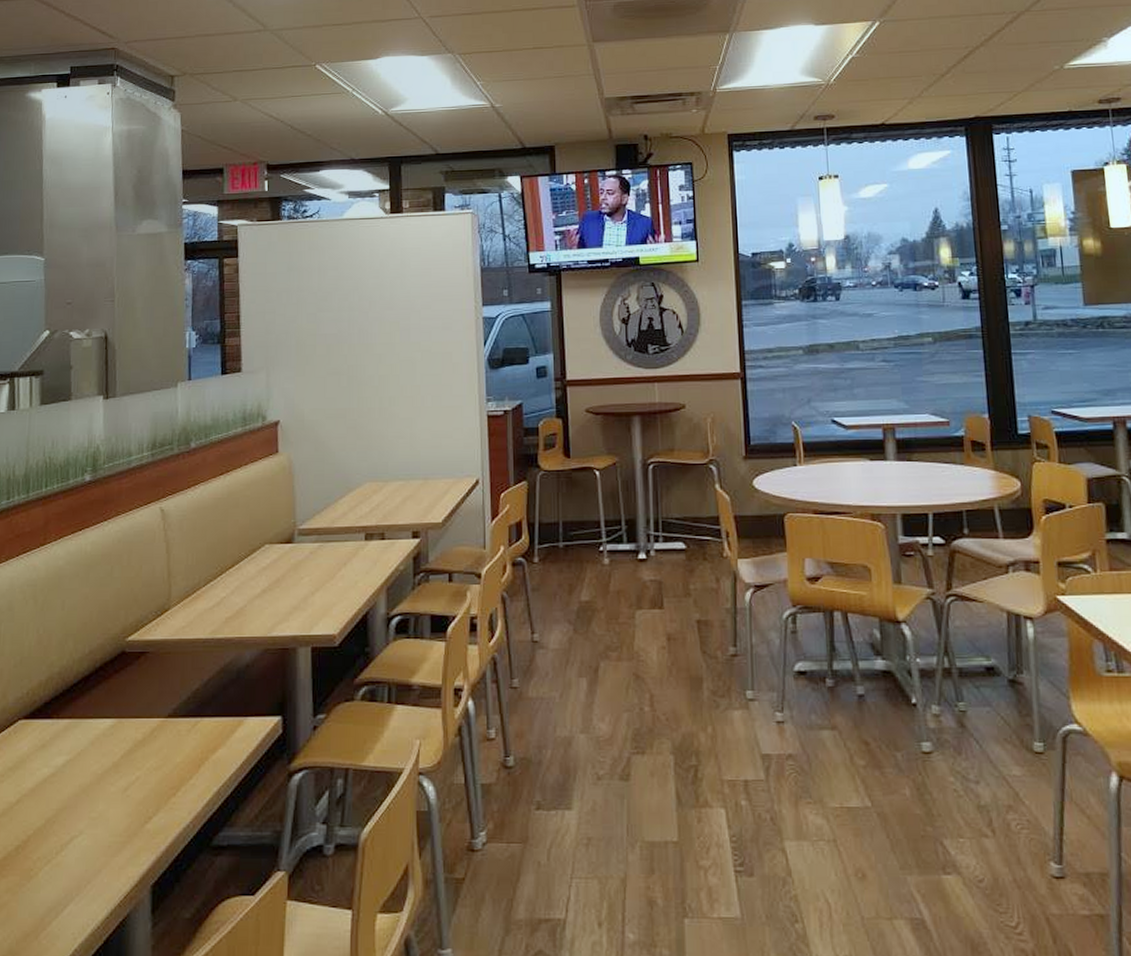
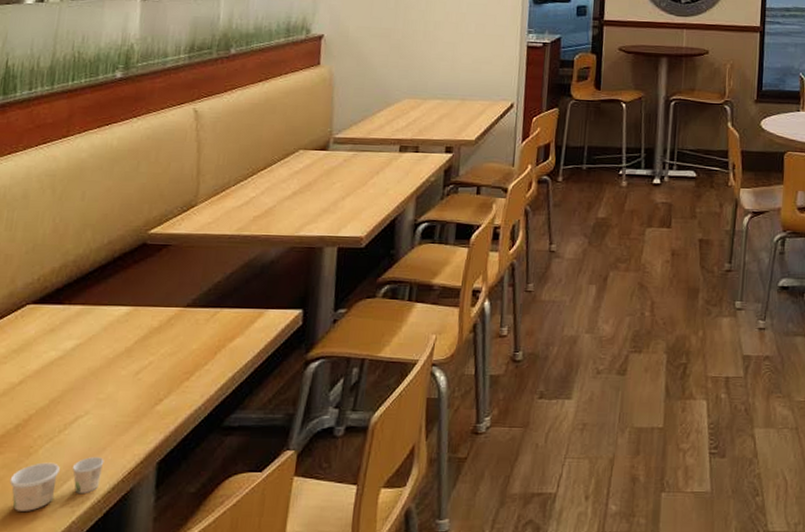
paper cup: none [14,879,101,938] -> present [9,456,105,511]

